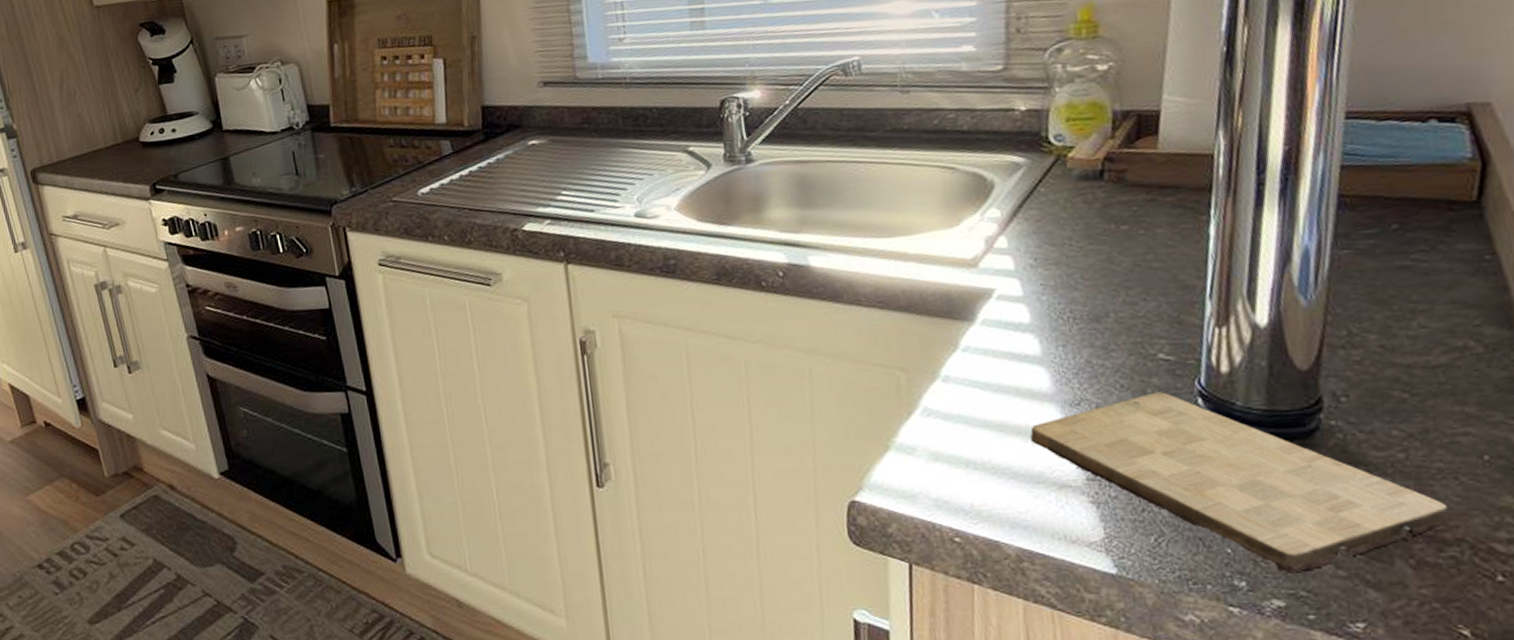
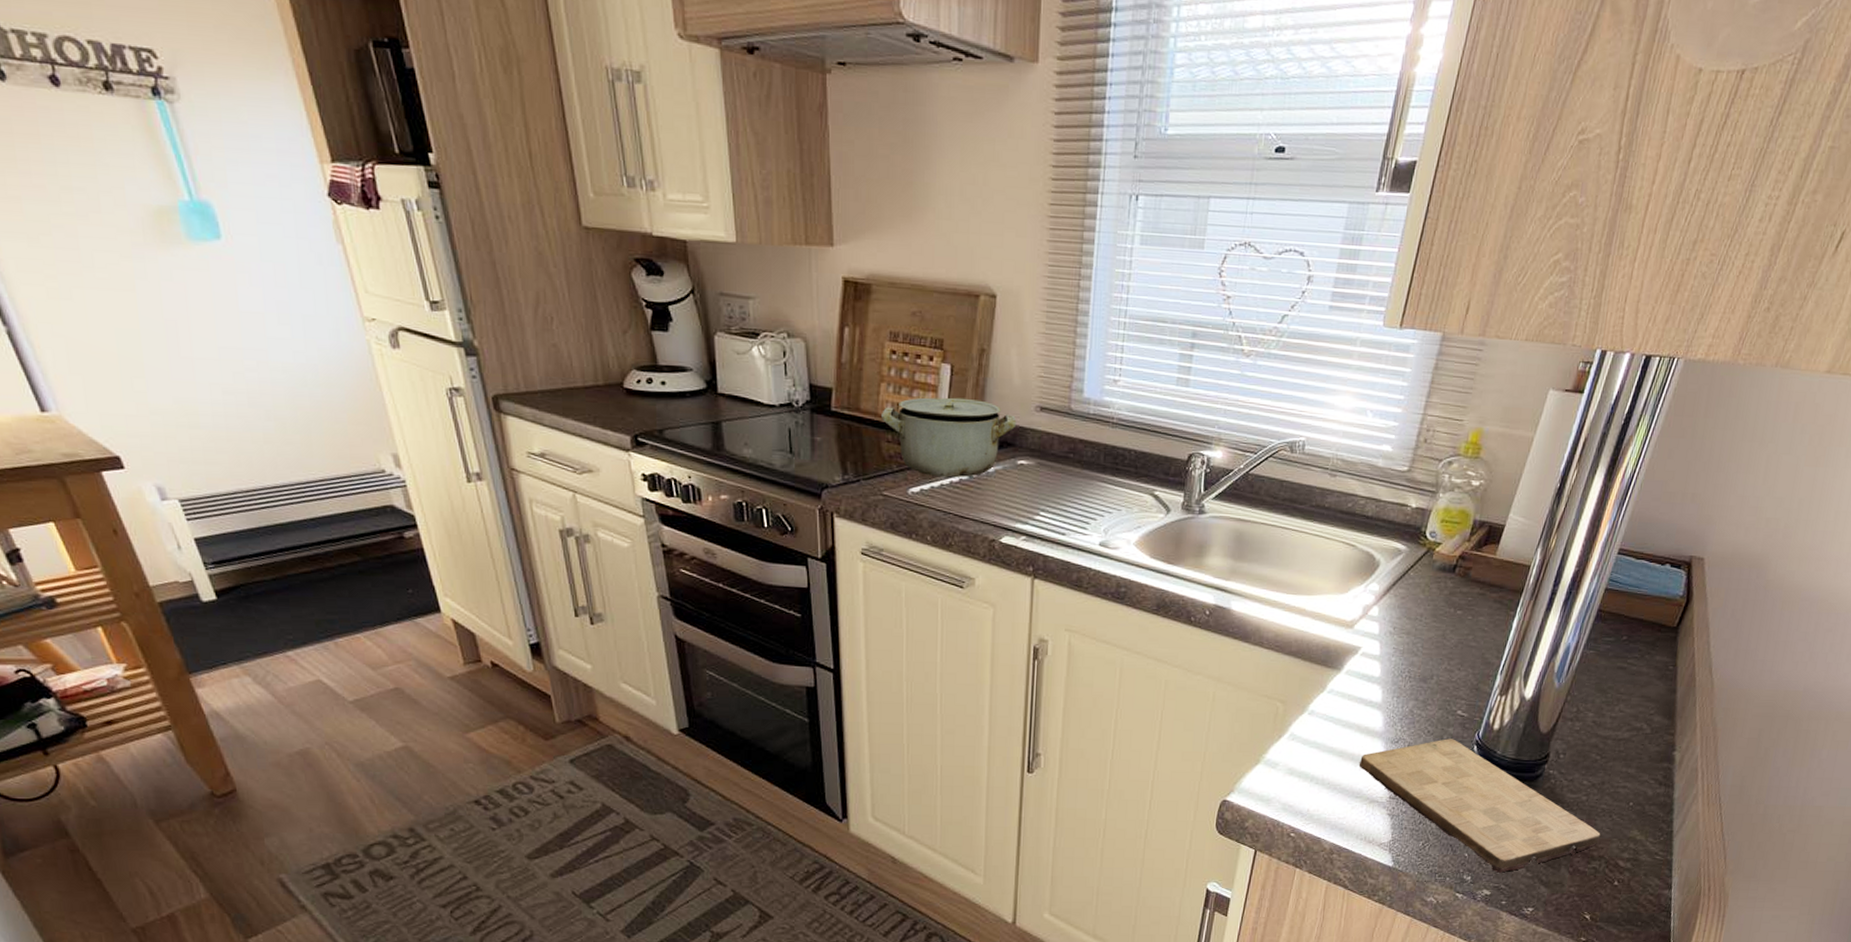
cooking pot: none [380,87,521,174] -> present [881,397,1017,478]

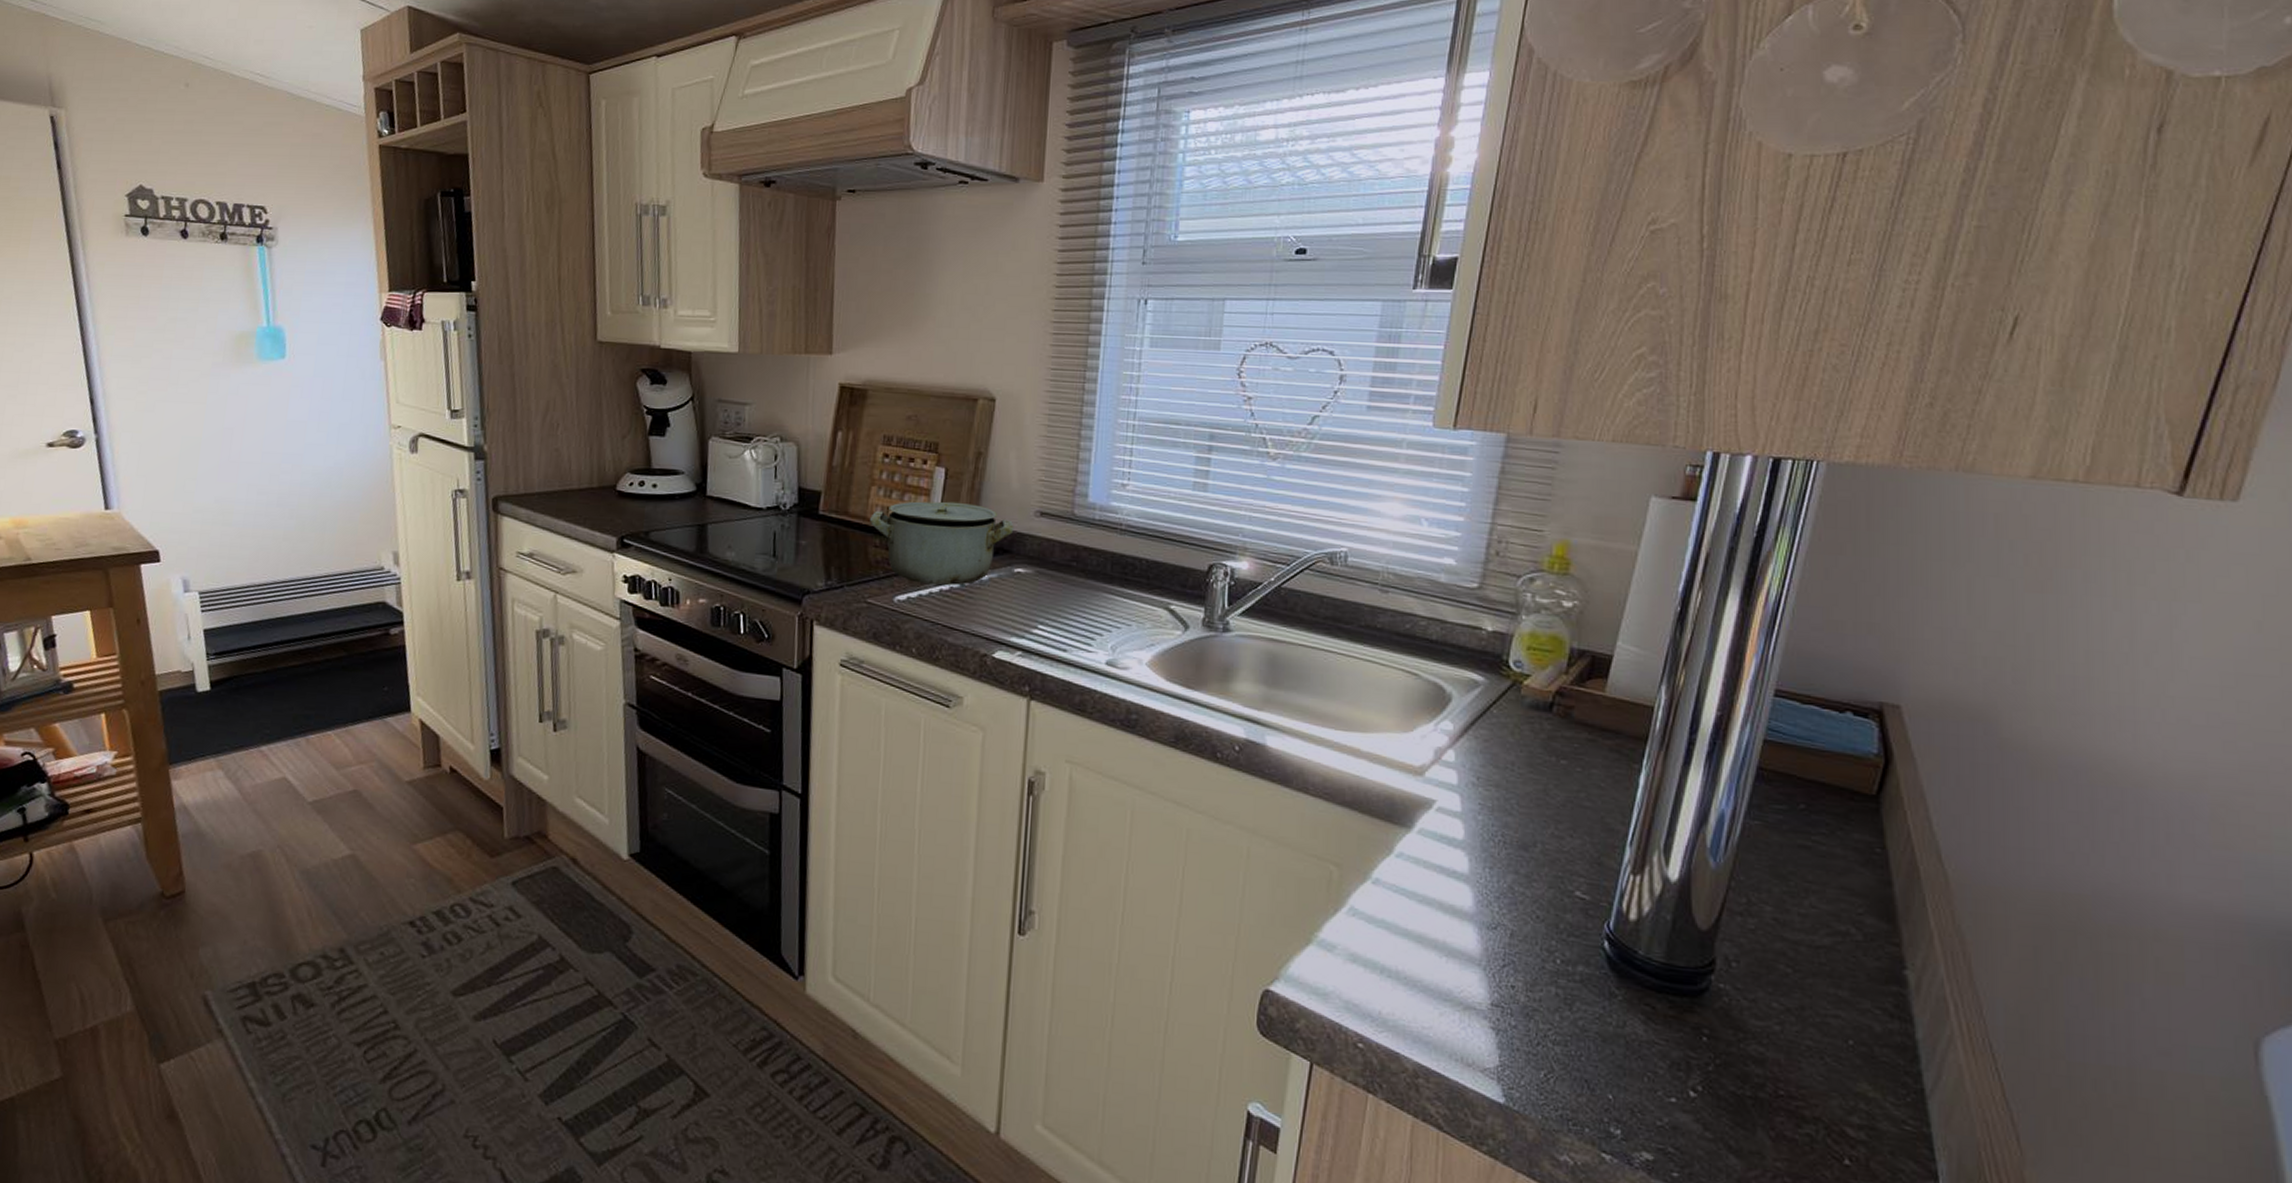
cutting board: present [1360,738,1601,873] -> none [1446,928,1811,1129]

